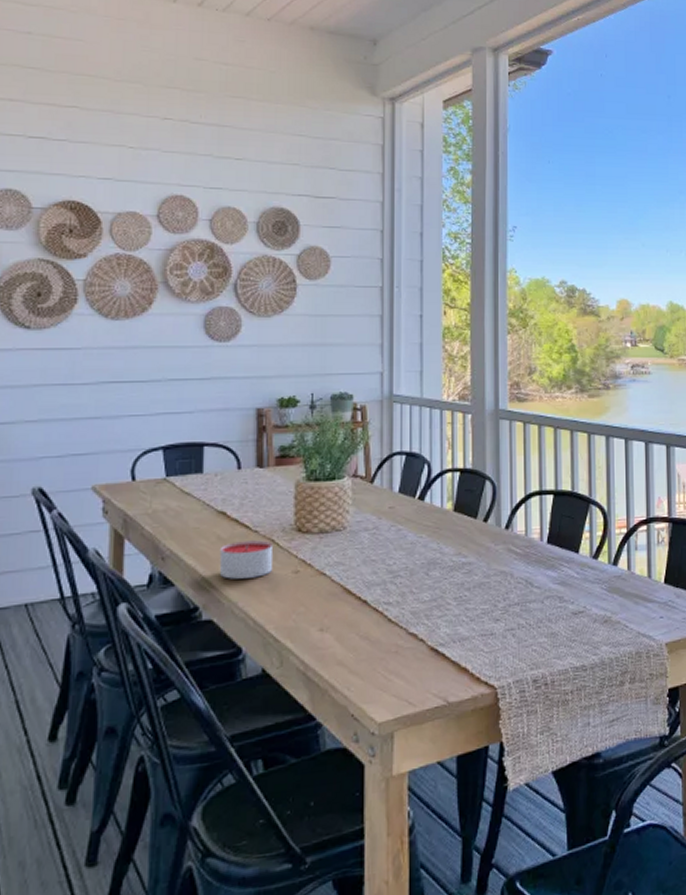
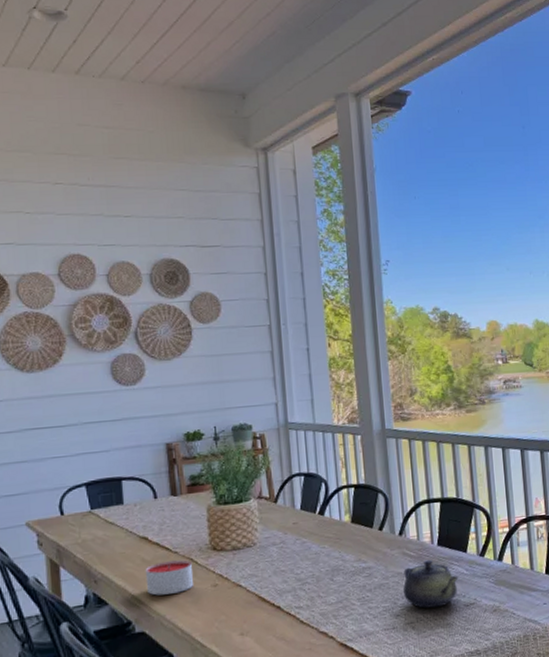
teapot: none [506,558,568,615] -> present [403,559,459,609]

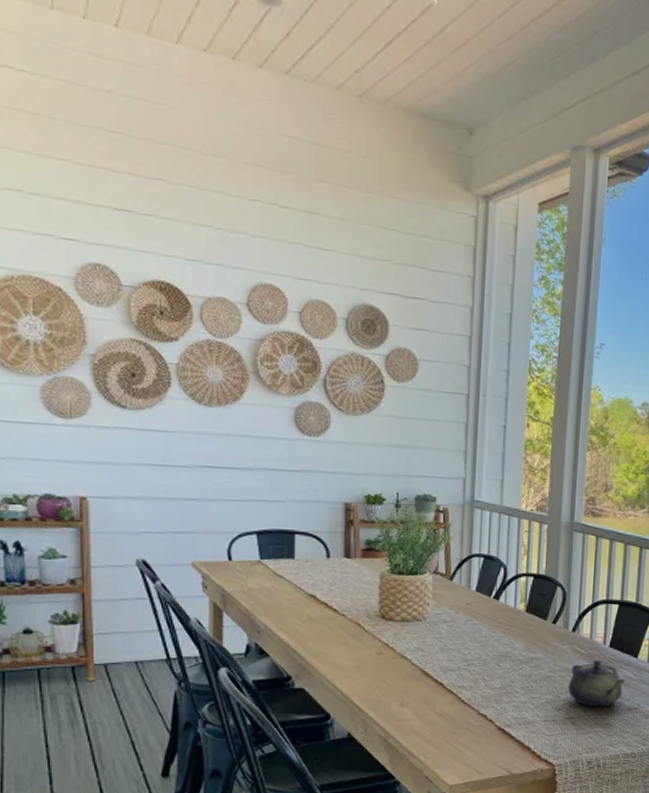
candle: present [145,559,193,596] -> none [309,622,358,656]

